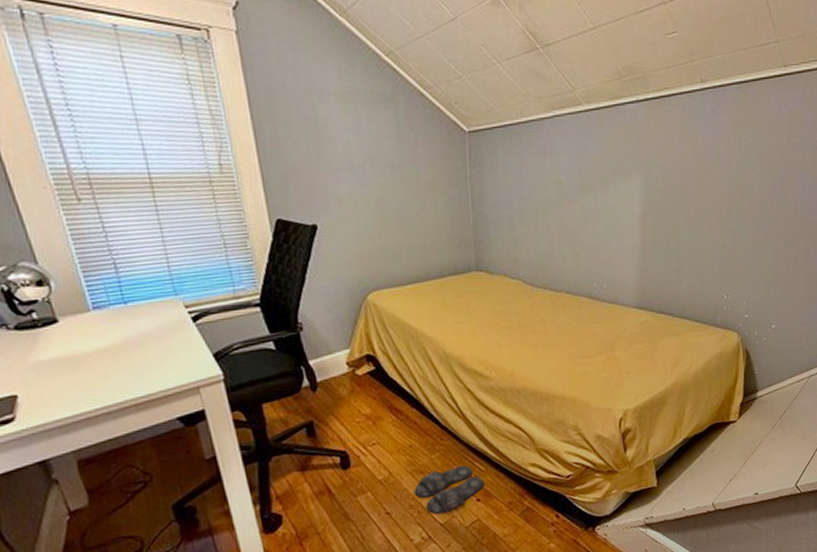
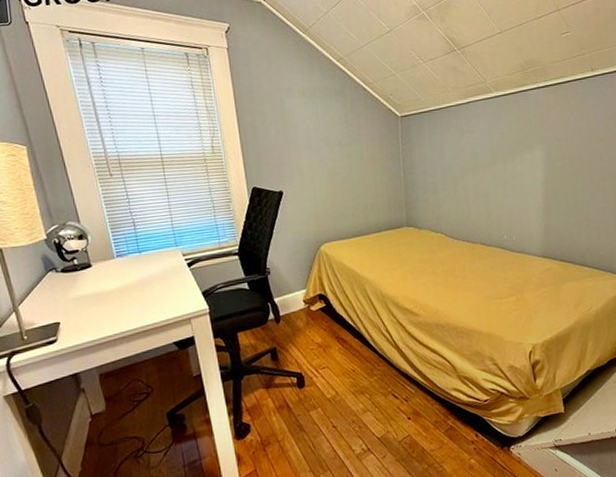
slippers: present [415,465,485,514] -> none [357,388,414,429]

